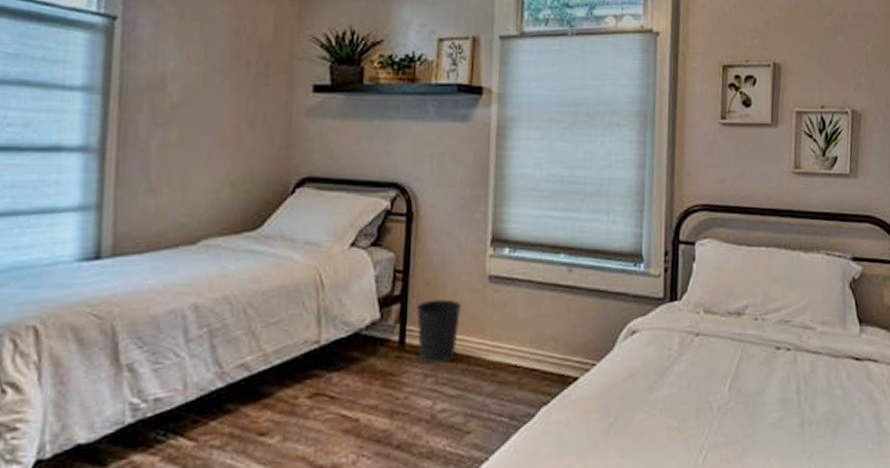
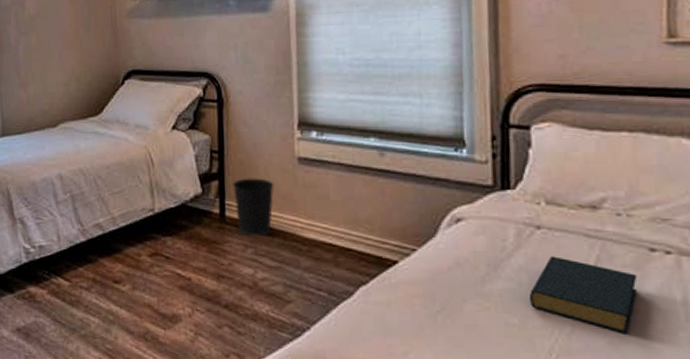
hardback book: none [687,360,767,425] -> present [529,256,638,334]

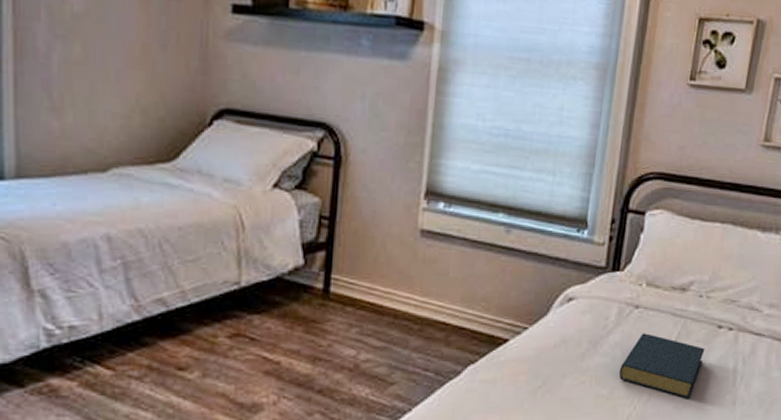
wastebasket: present [233,178,275,236] -> none [342,249,391,314]

